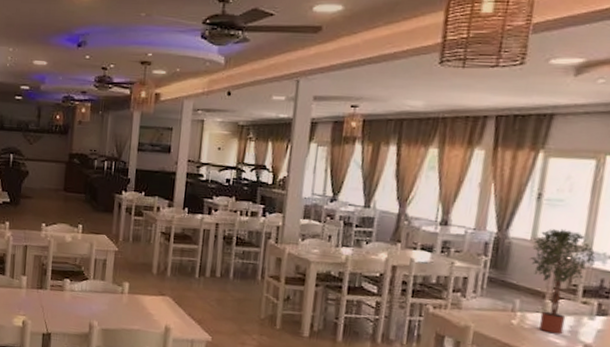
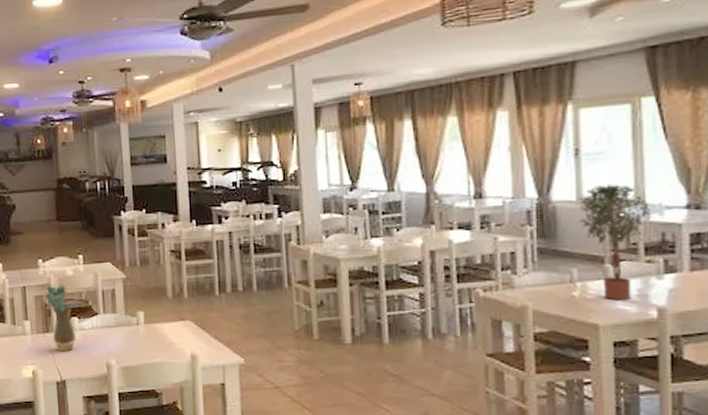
vase: none [43,246,66,309] -> present [45,283,76,352]

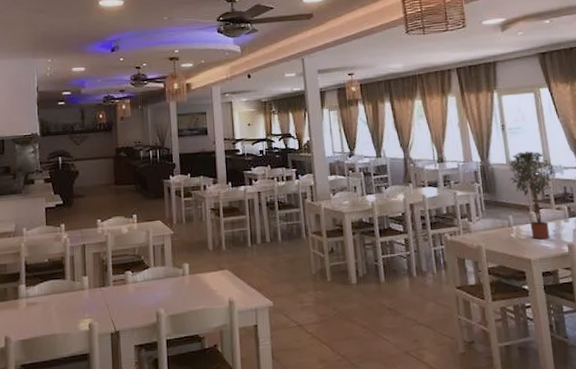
vase: present [45,283,76,352] -> none [102,241,129,304]

